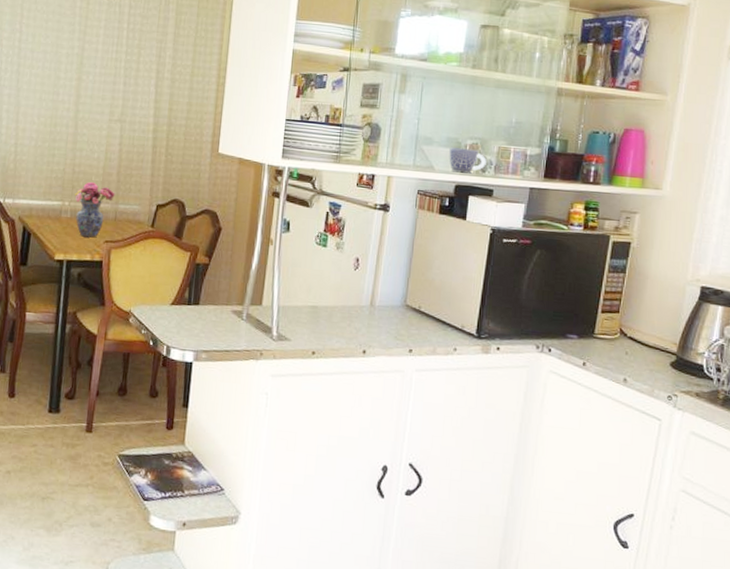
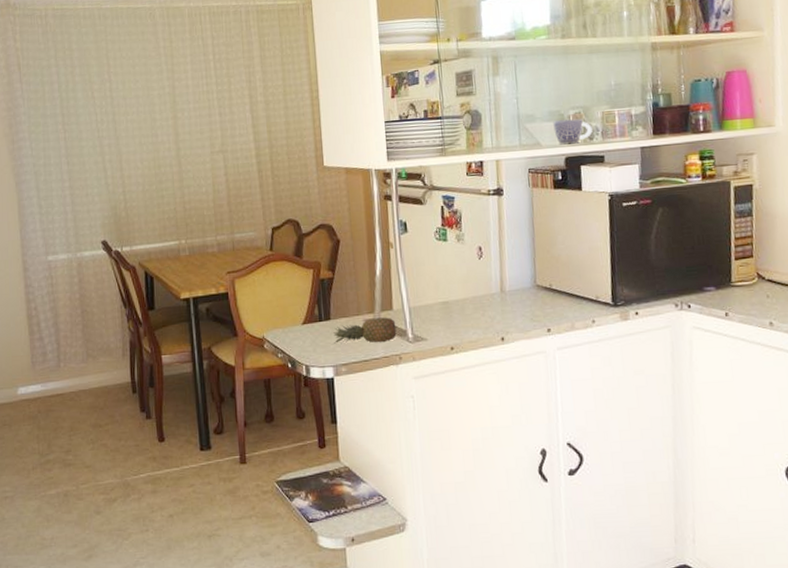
flower arrangement: present [75,181,115,238] -> none [190,216,229,272]
fruit: none [198,310,263,336] -> present [333,317,397,344]

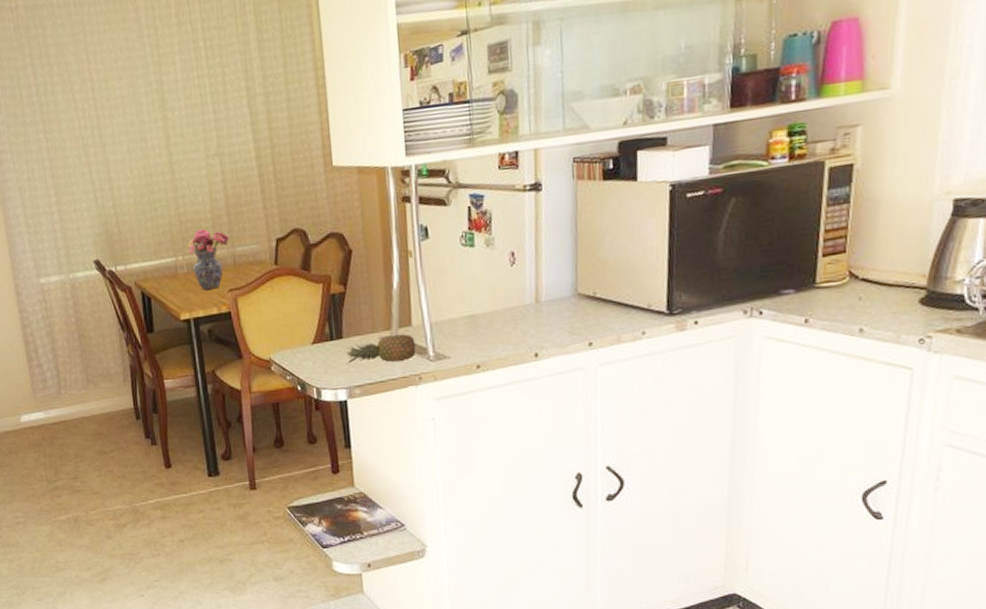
flower arrangement: none [190,216,229,272] -> present [187,228,229,290]
cup: present [553,118,593,144] -> none [605,93,654,125]

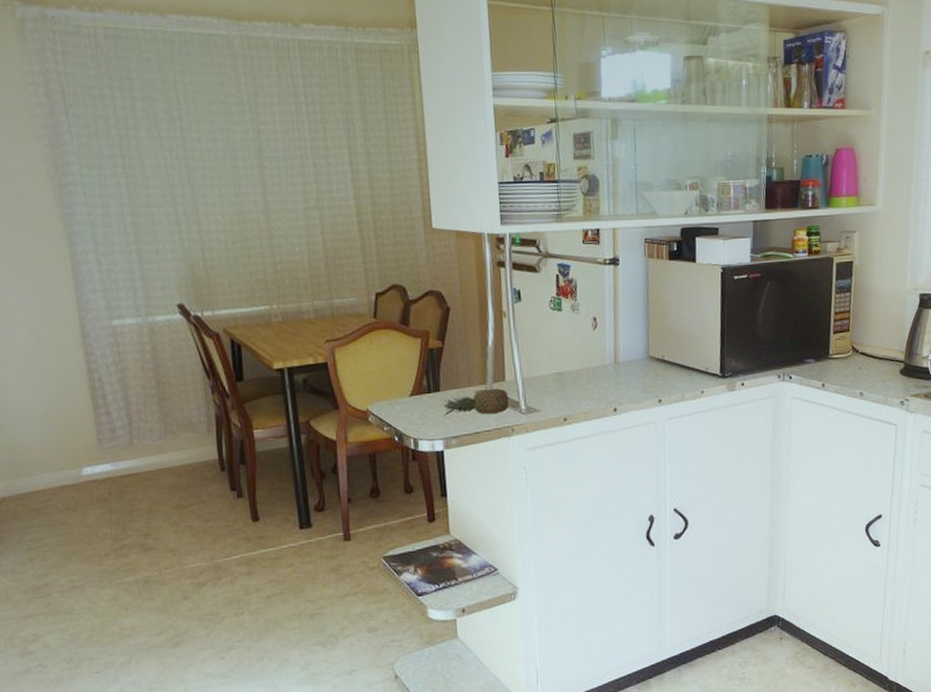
flower arrangement: present [187,228,229,290] -> none [282,278,327,340]

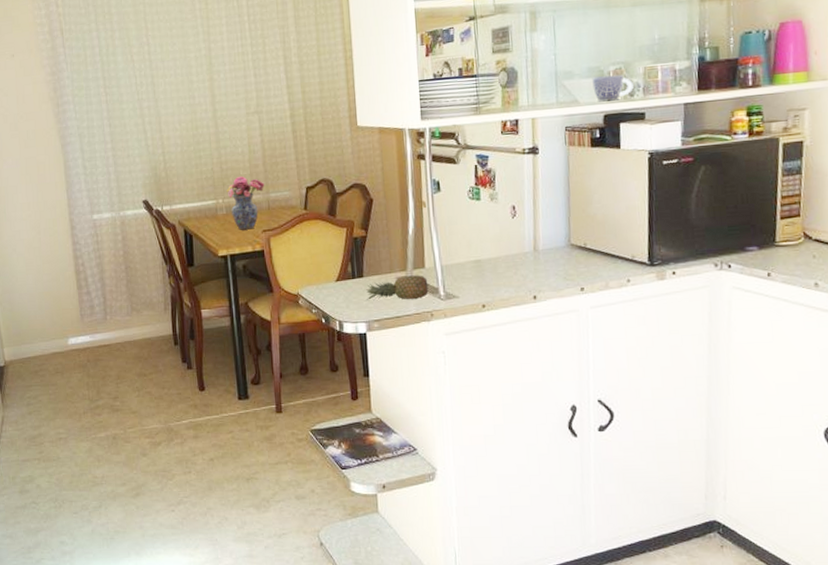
flower arrangement: none [282,278,327,340] -> present [227,176,265,230]
cup: none [670,189,708,215] -> present [592,74,634,101]

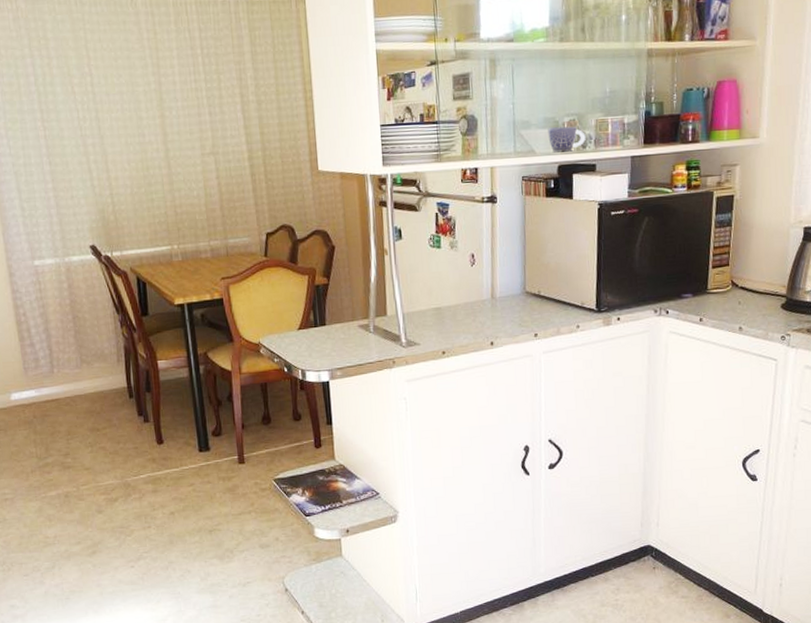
flower arrangement: present [227,176,265,230] -> none [182,220,223,278]
fruit: present [366,275,429,300] -> none [328,322,390,349]

